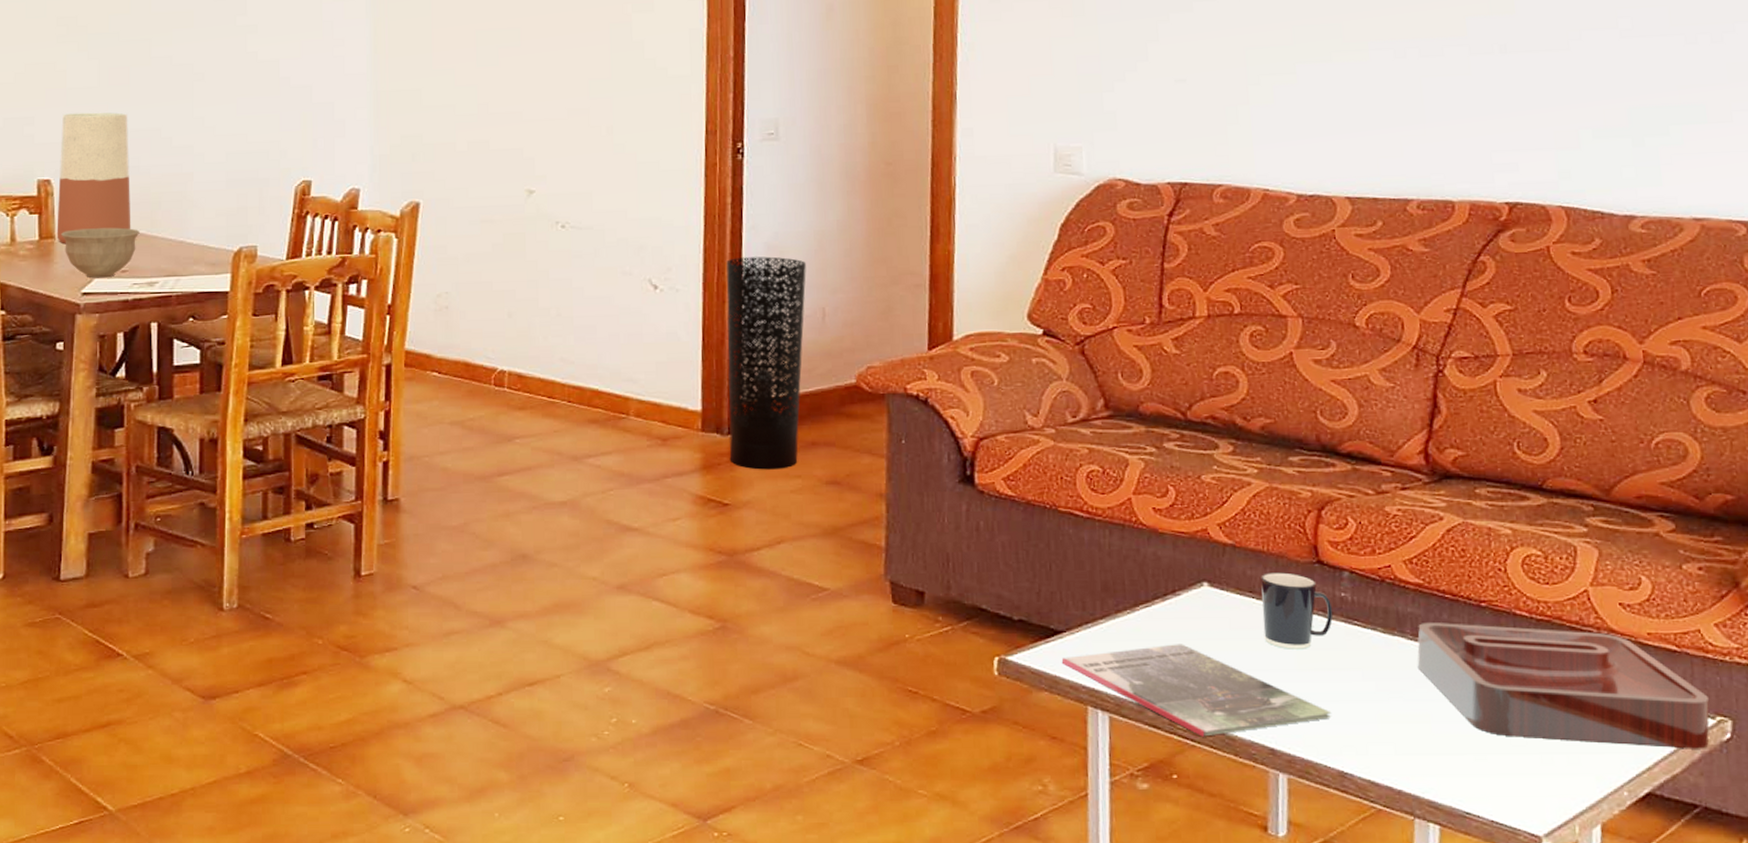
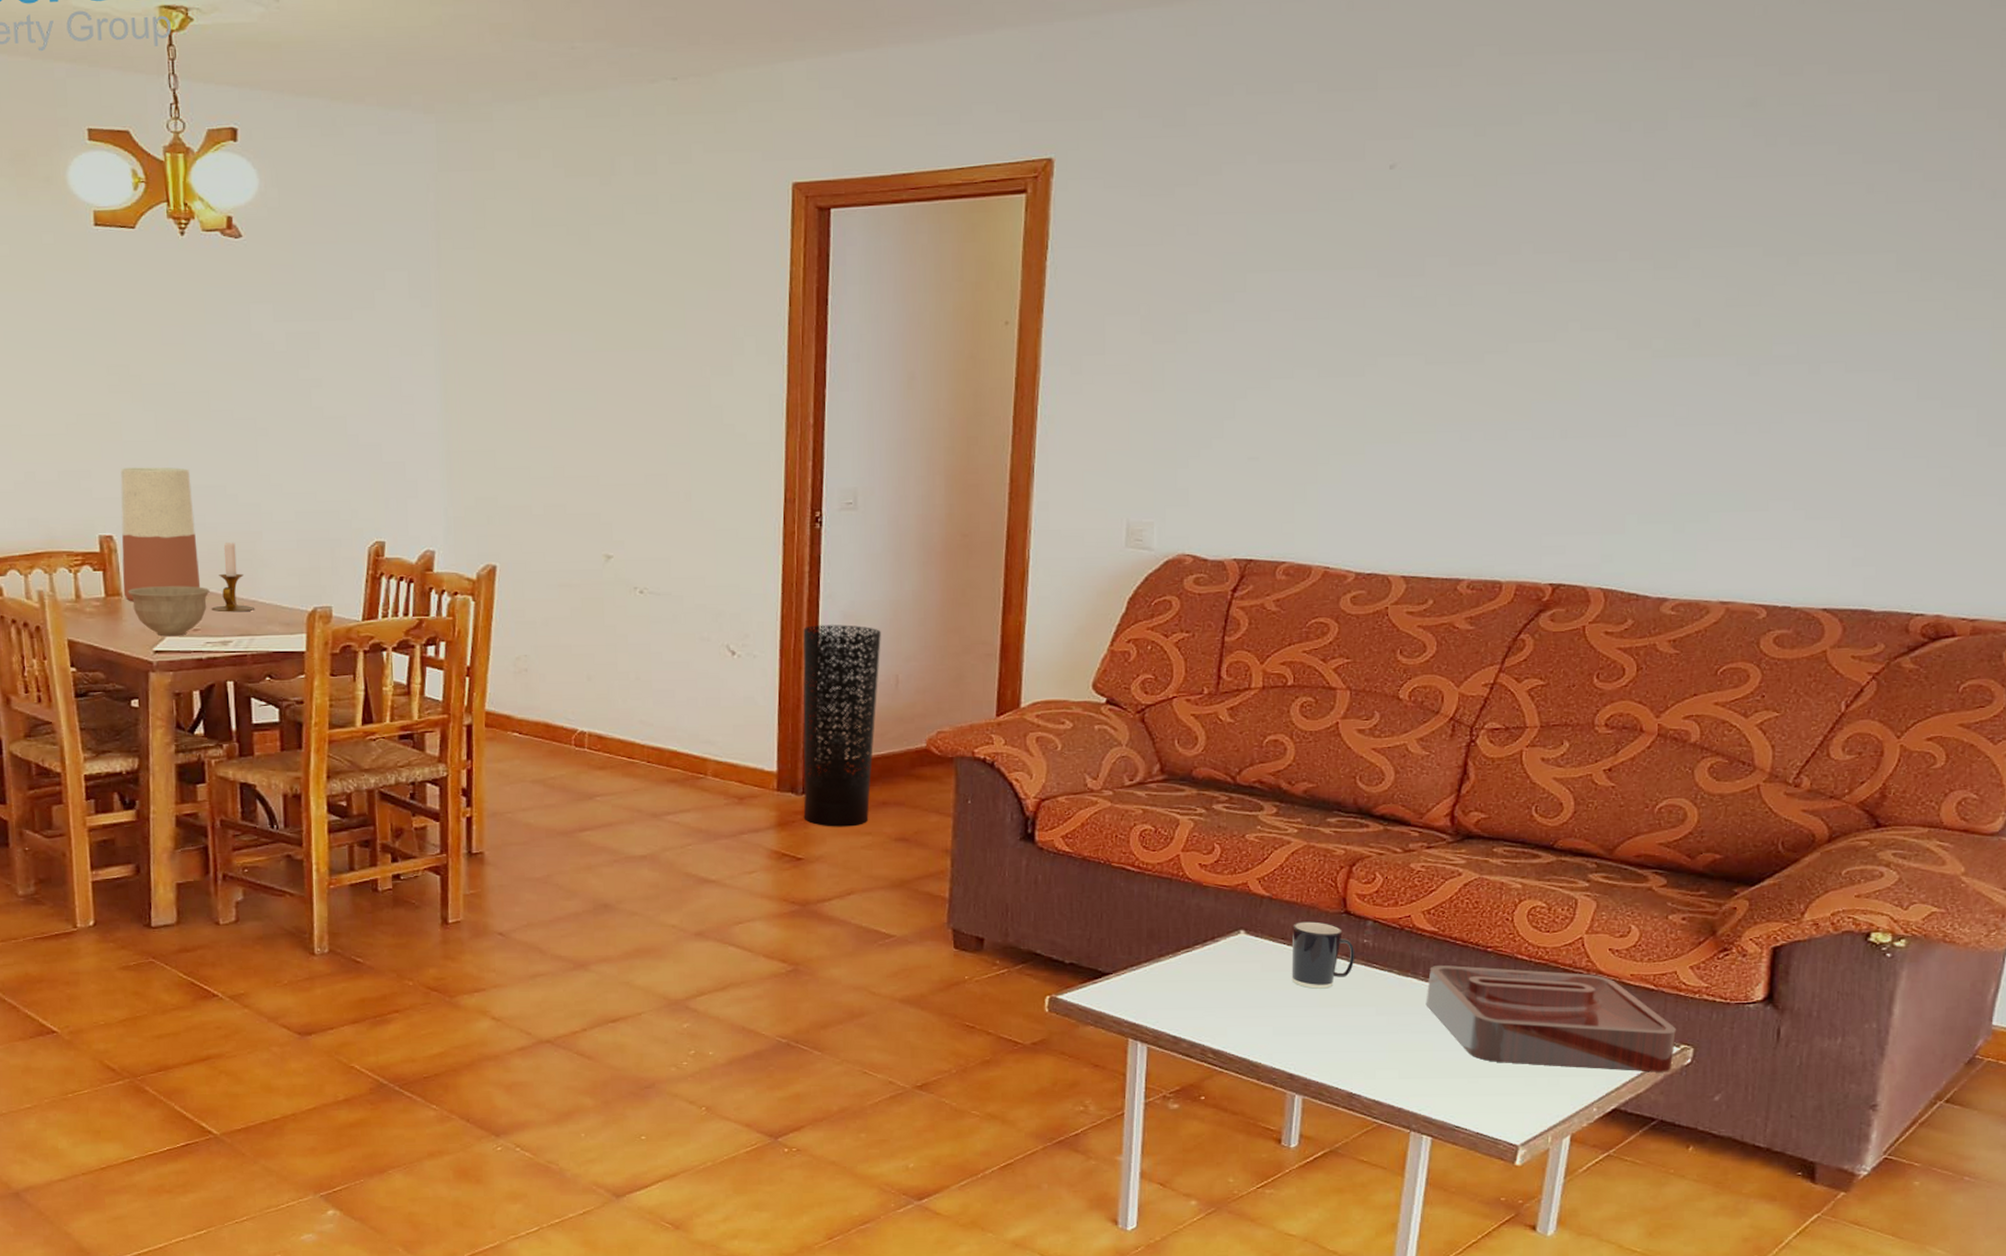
candlestick: none [141,183,182,253] -> present [212,541,254,612]
magazine: present [1062,644,1332,737] -> none [1108,984,1346,1064]

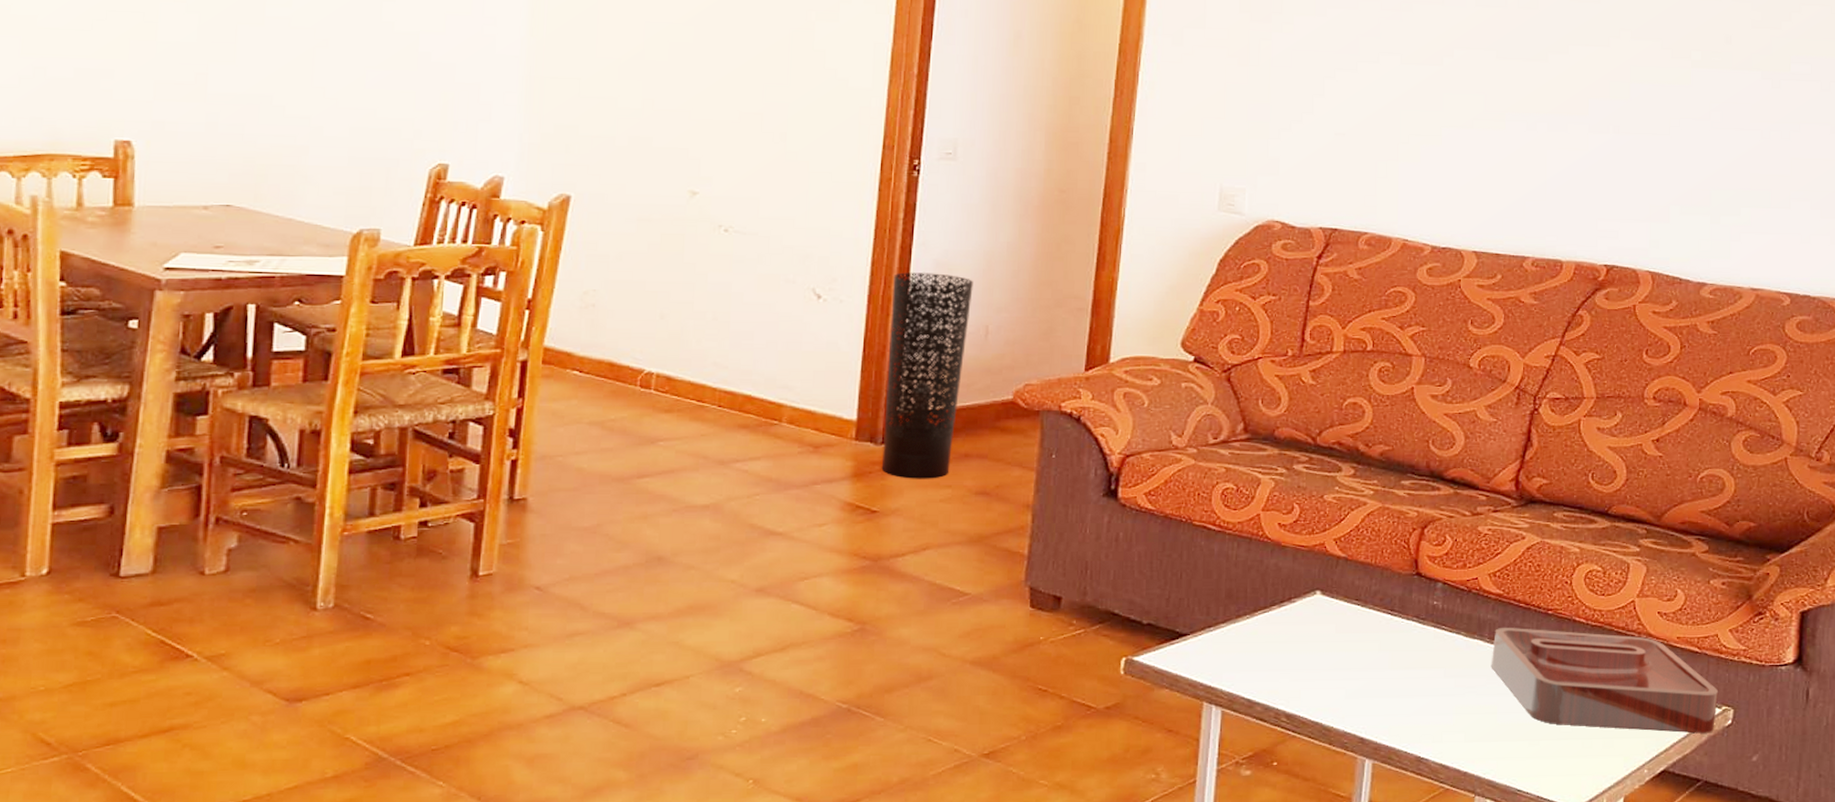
vase: present [120,467,201,601] -> none [135,69,233,212]
bowl: present [127,586,210,637] -> none [140,197,240,253]
candlestick: present [212,541,254,612] -> none [240,154,290,230]
mug: present [1291,921,1355,989] -> none [1364,583,1426,651]

